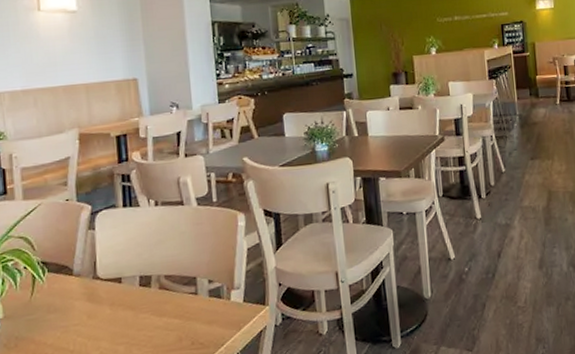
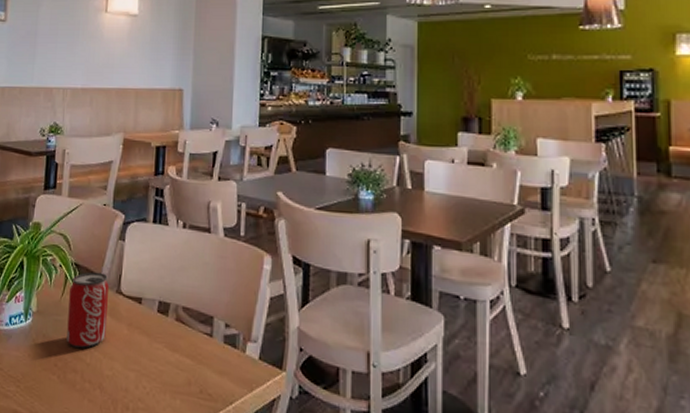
beverage can: none [39,264,88,340] -> present [66,271,109,348]

